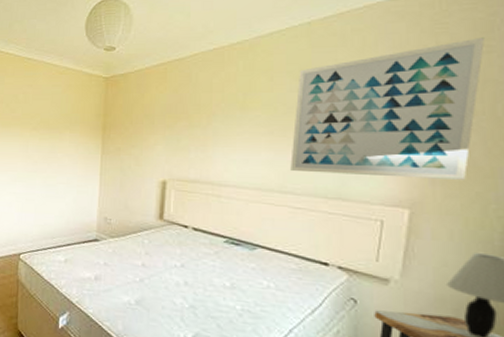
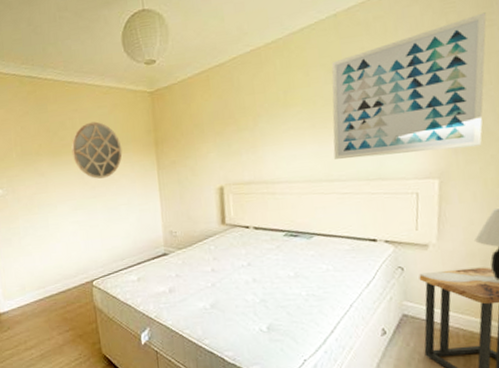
home mirror: none [20,99,70,155] -> present [71,121,123,179]

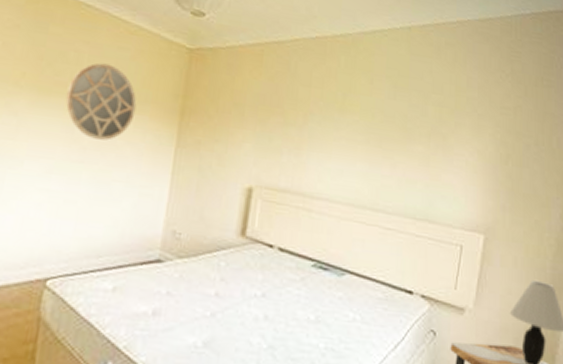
wall art: present [331,12,487,159] -> none [383,71,546,207]

